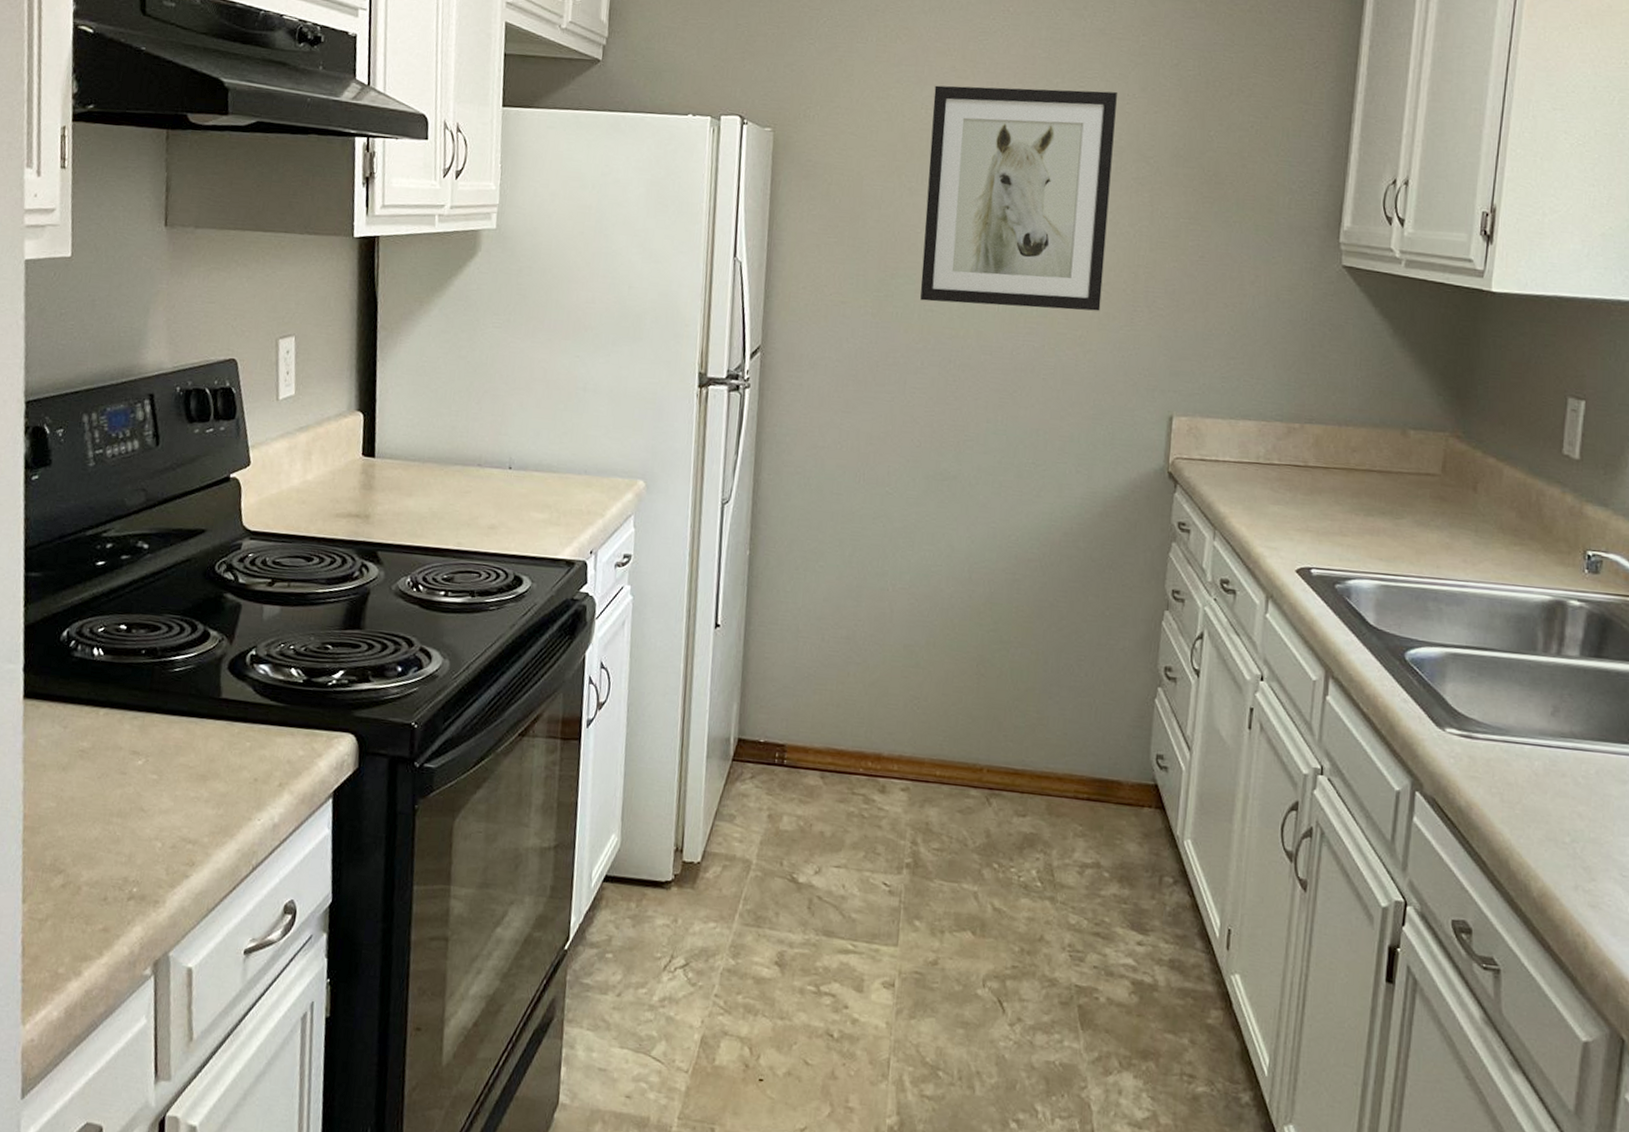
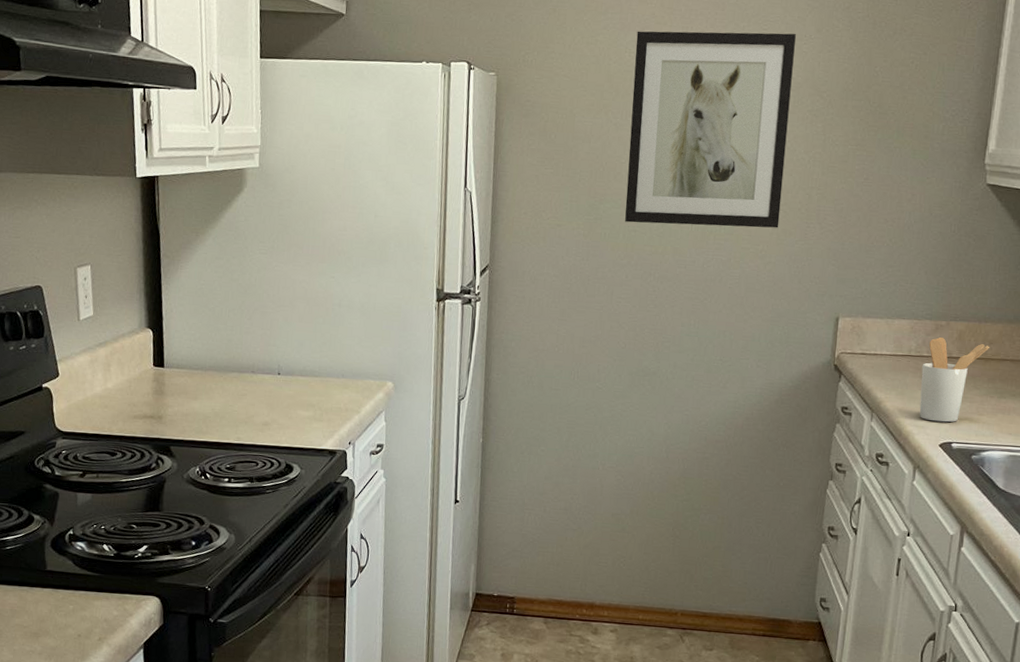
utensil holder: none [1271,442,1353,544] -> present [919,337,990,423]

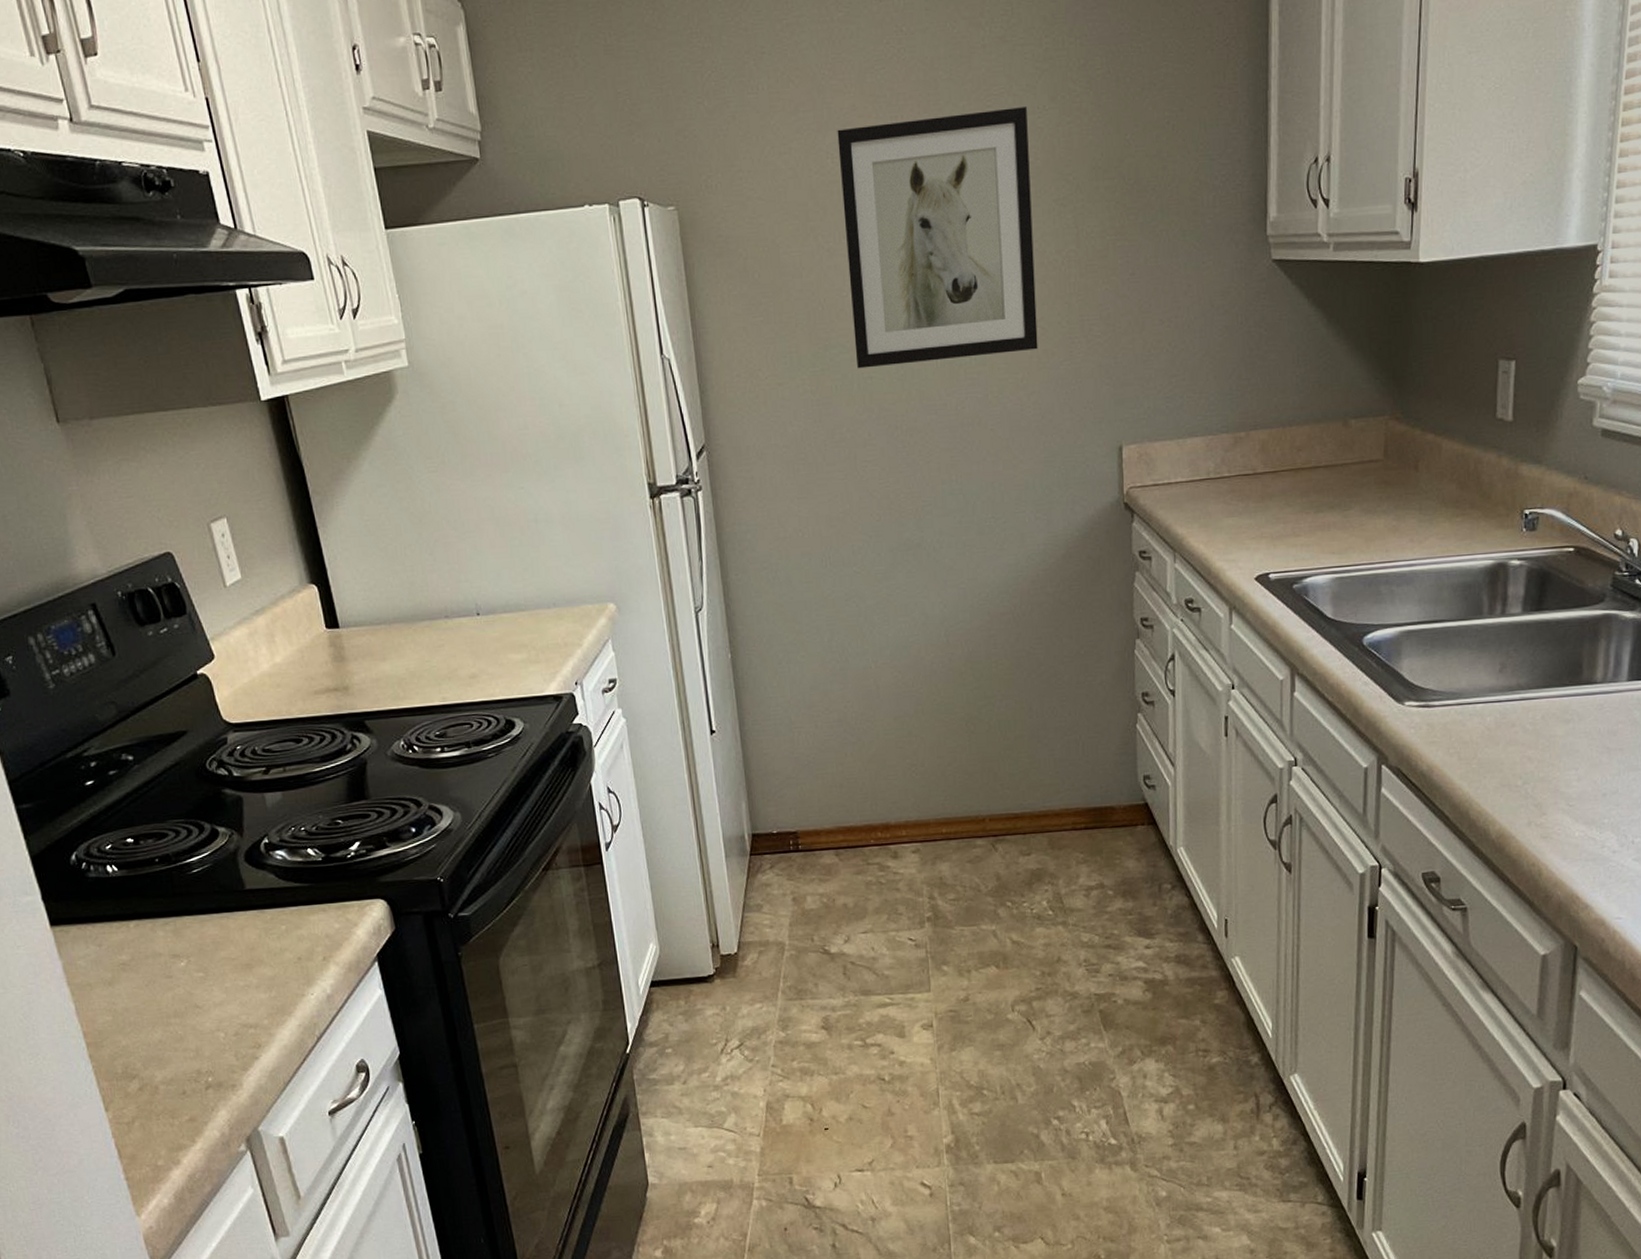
utensil holder: present [919,337,990,423] -> none [1224,451,1299,552]

